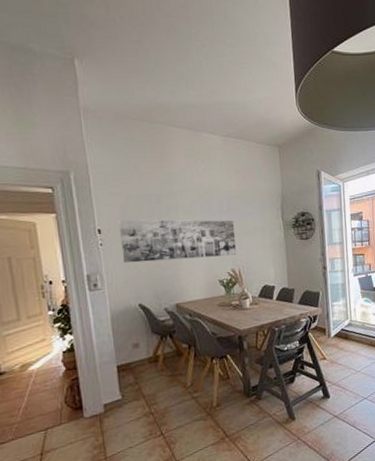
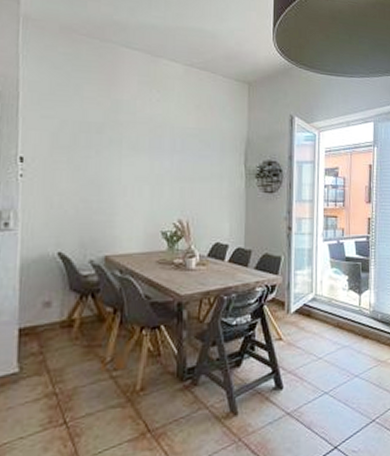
wall art: present [119,219,237,264] -> none [46,147,188,203]

